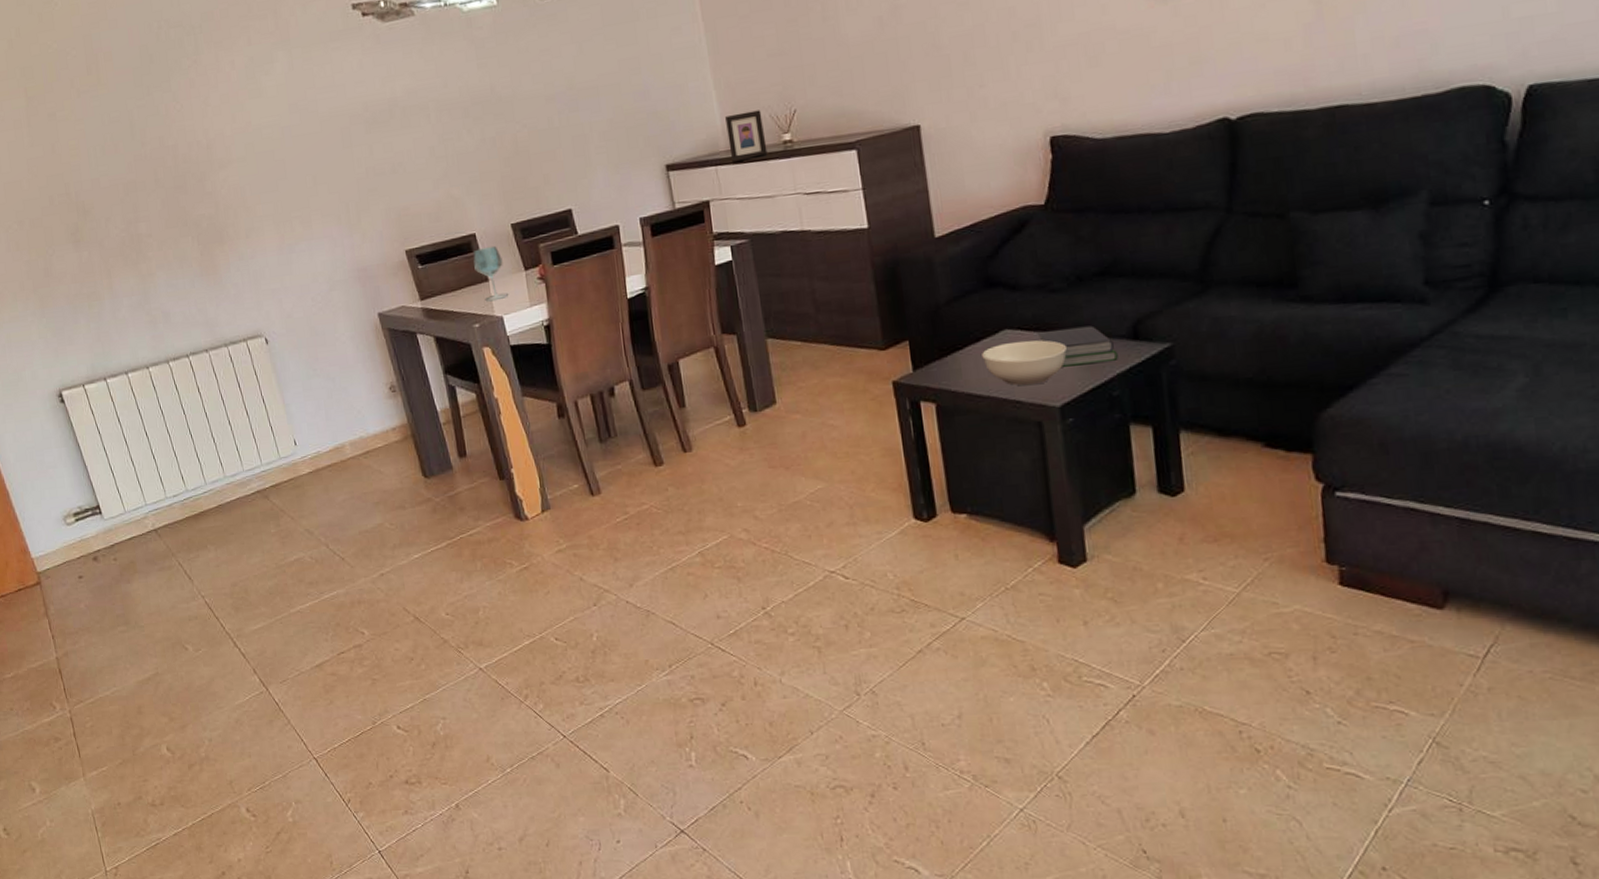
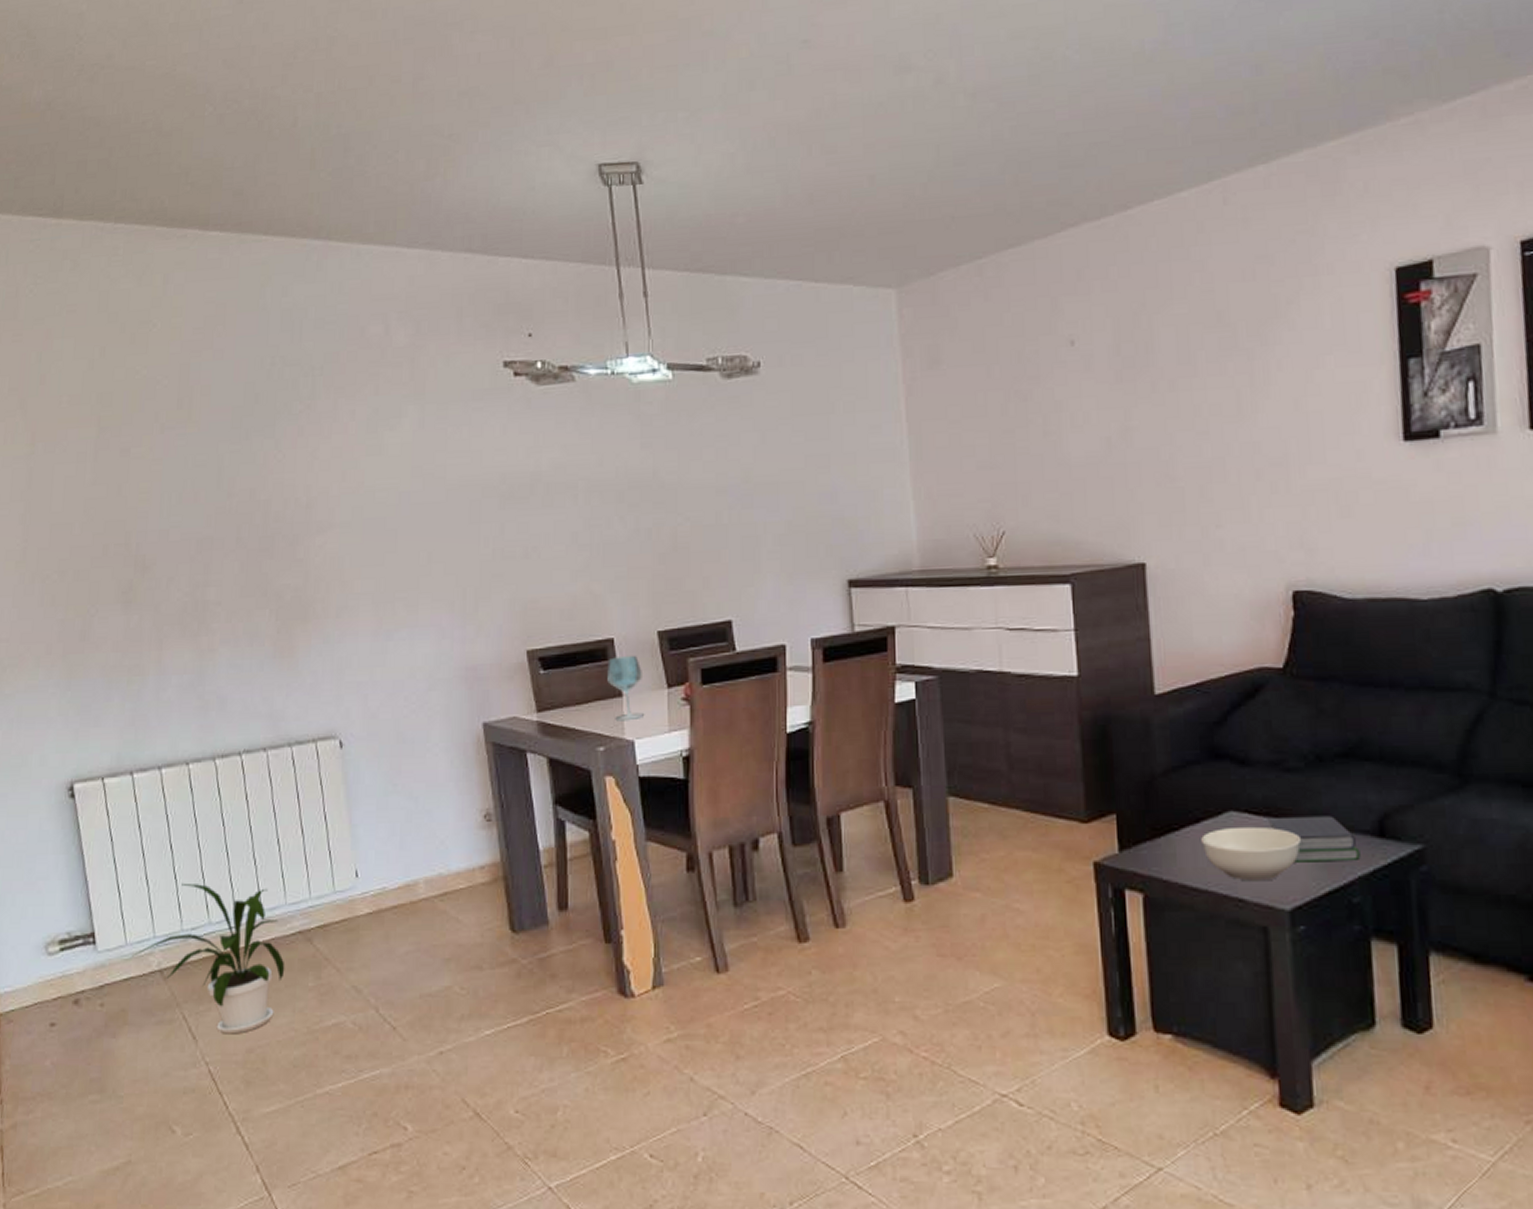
house plant: none [130,460,251,574] -> present [131,882,285,1035]
picture frame: present [725,110,768,162] -> none [923,528,968,585]

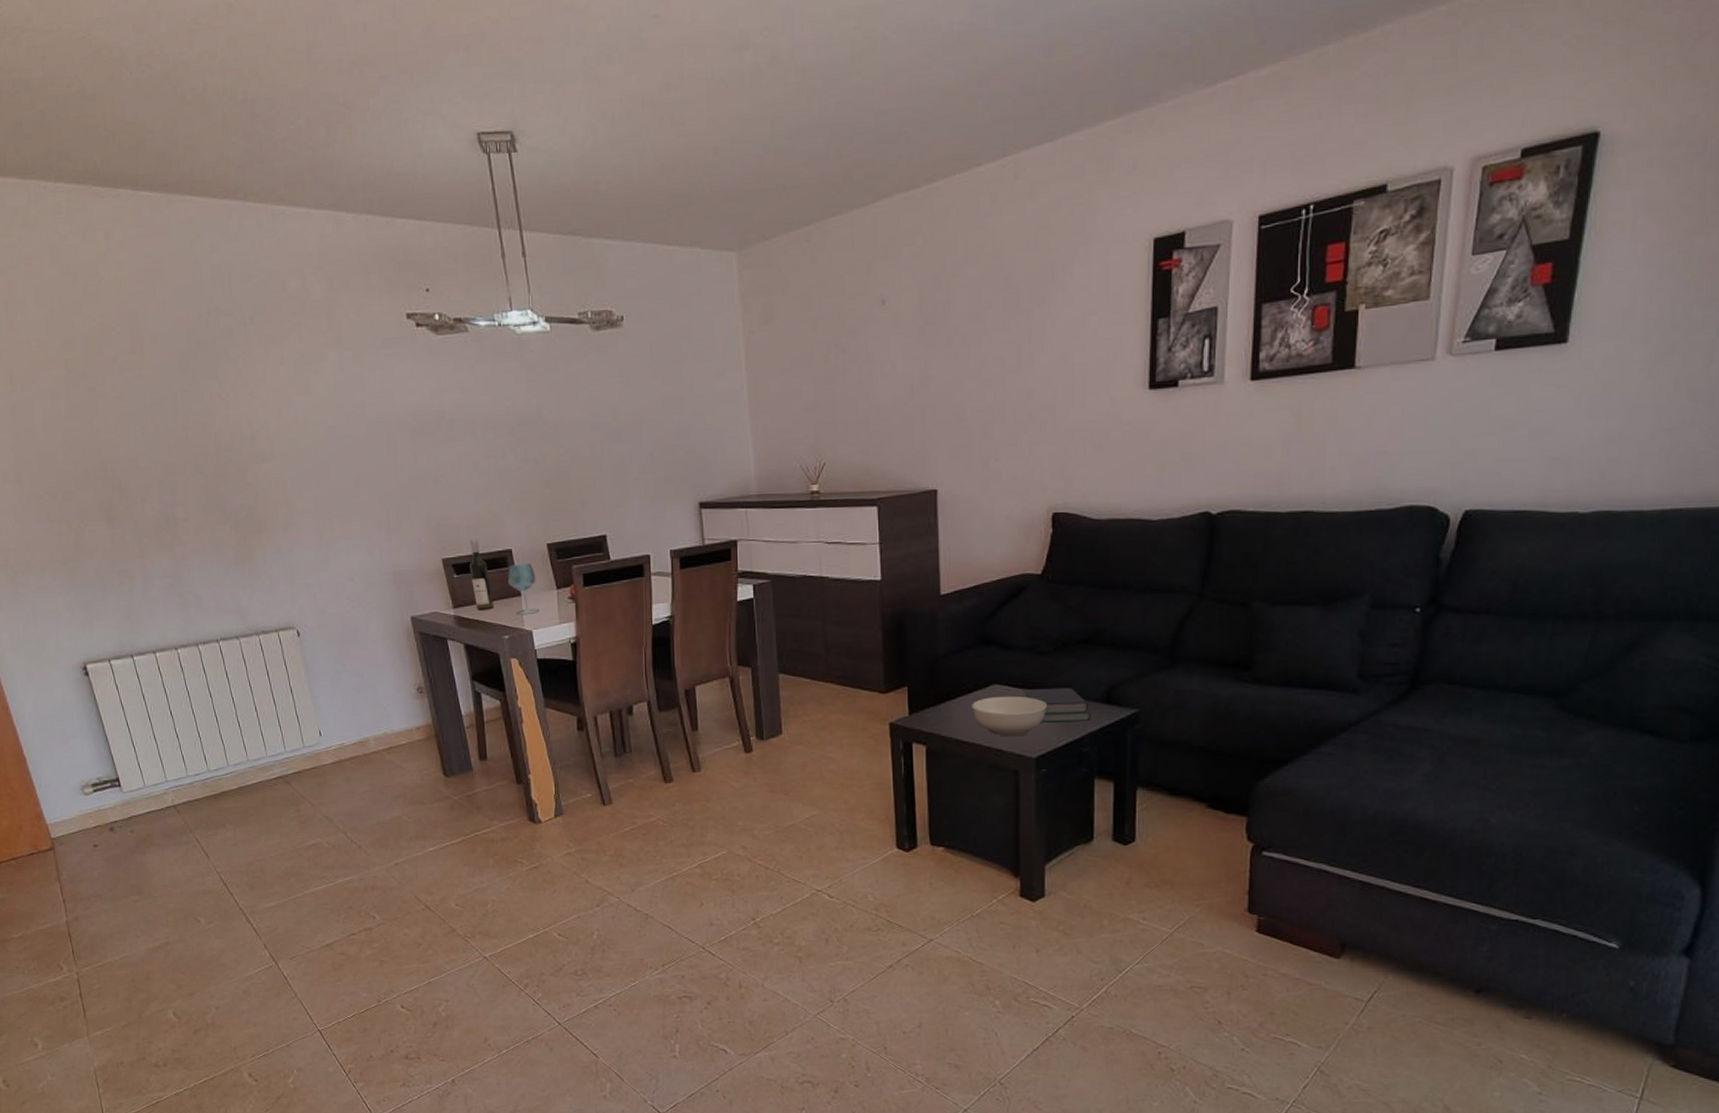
house plant: present [131,882,285,1035] -> none [150,740,271,852]
bottle: none [560,625,588,716] -> present [469,538,494,612]

